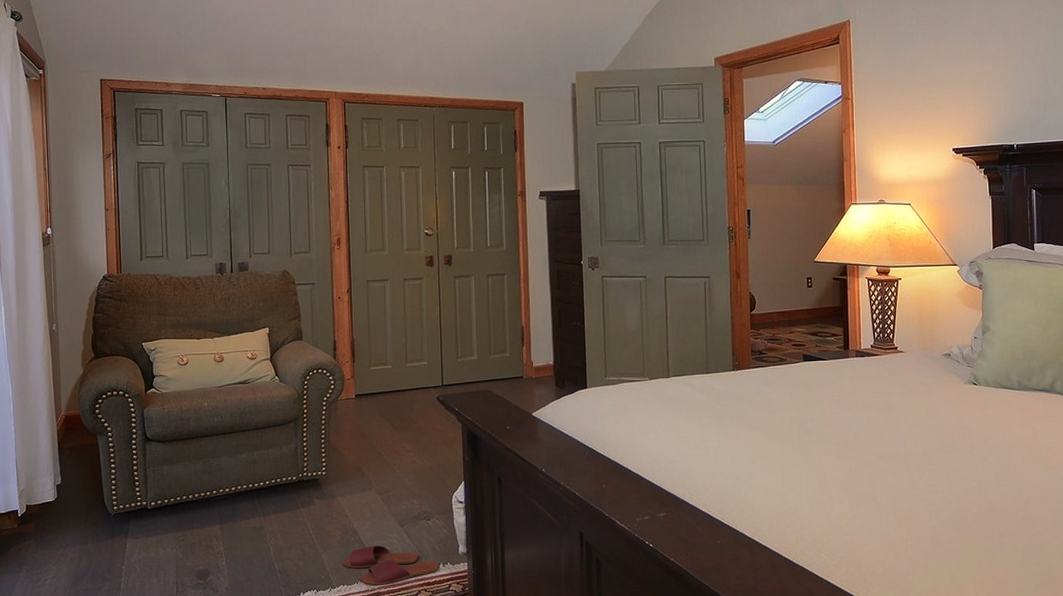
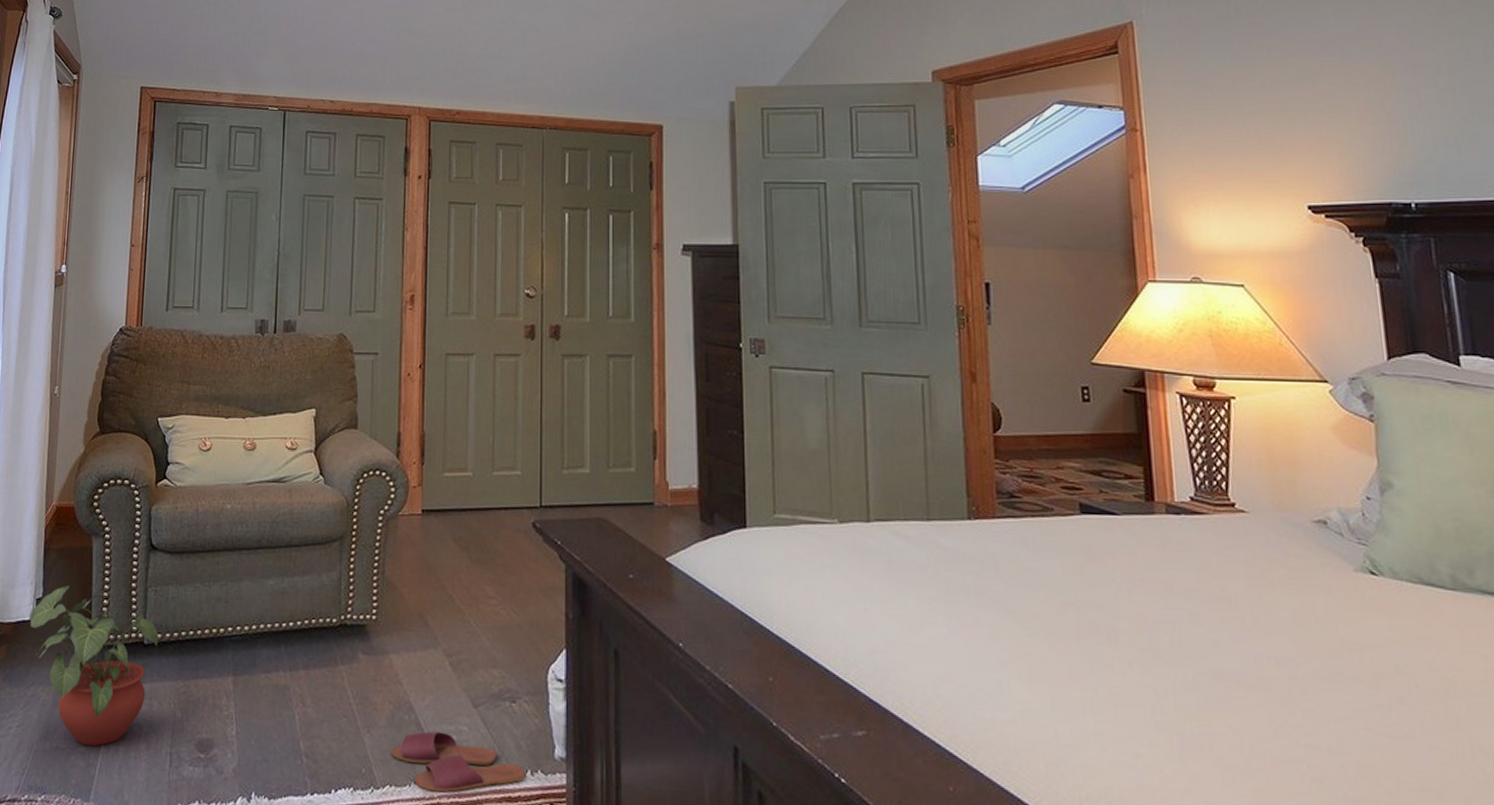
potted plant: none [52,473,159,585] -> present [29,585,159,747]

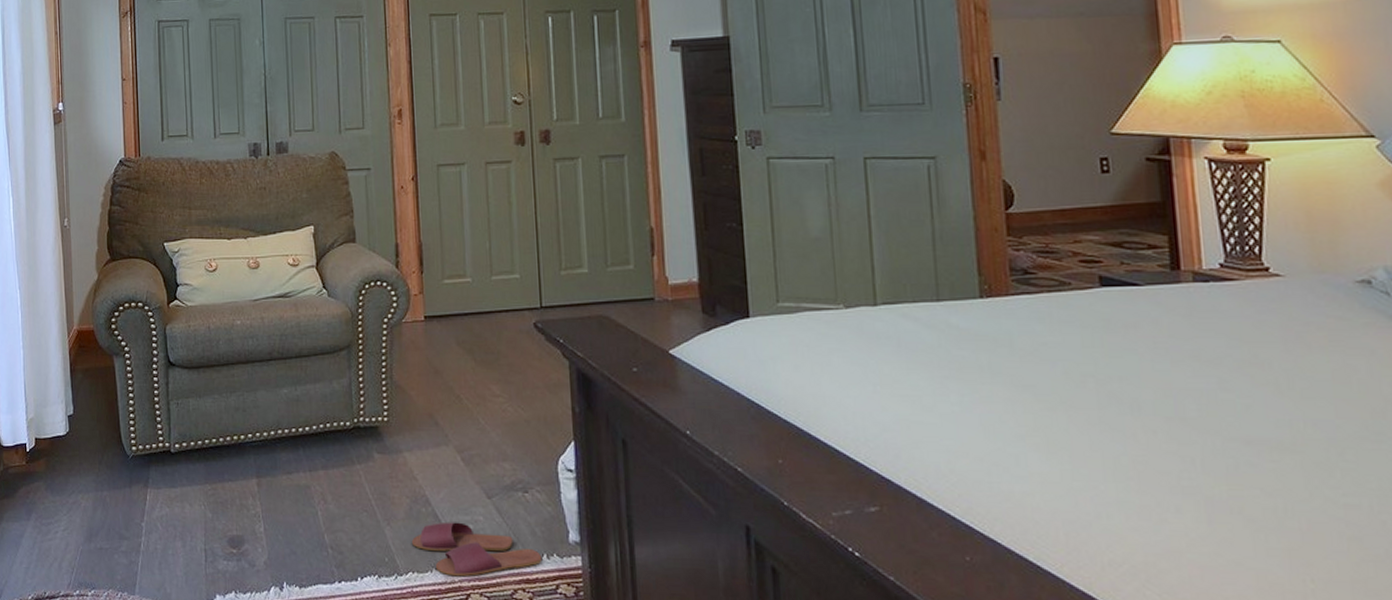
potted plant: present [29,585,159,747] -> none [63,402,184,546]

